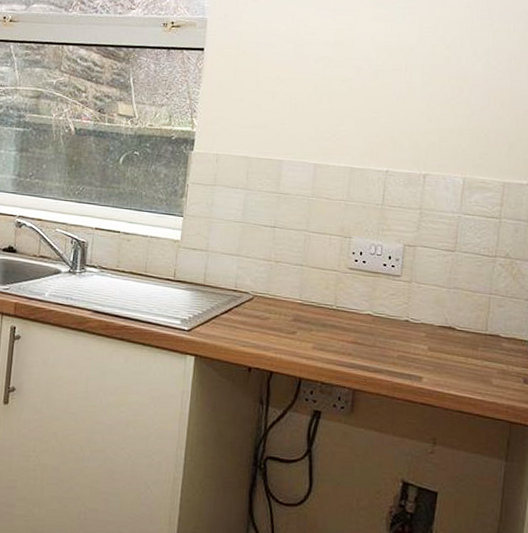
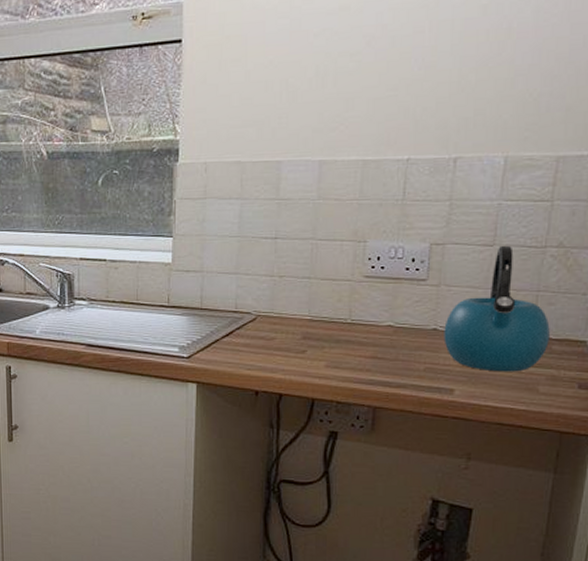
kettle: none [414,252,500,365] -> present [444,245,550,372]

